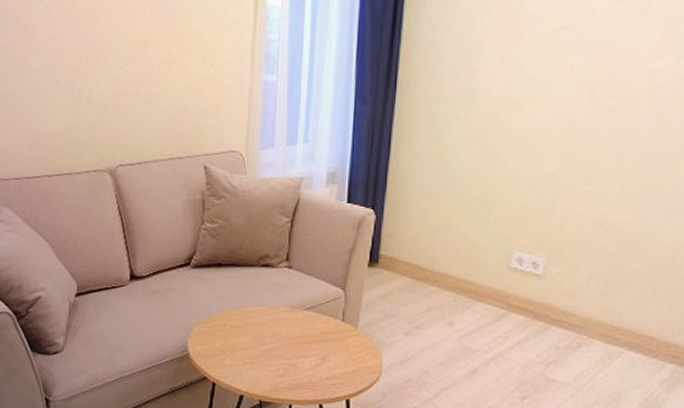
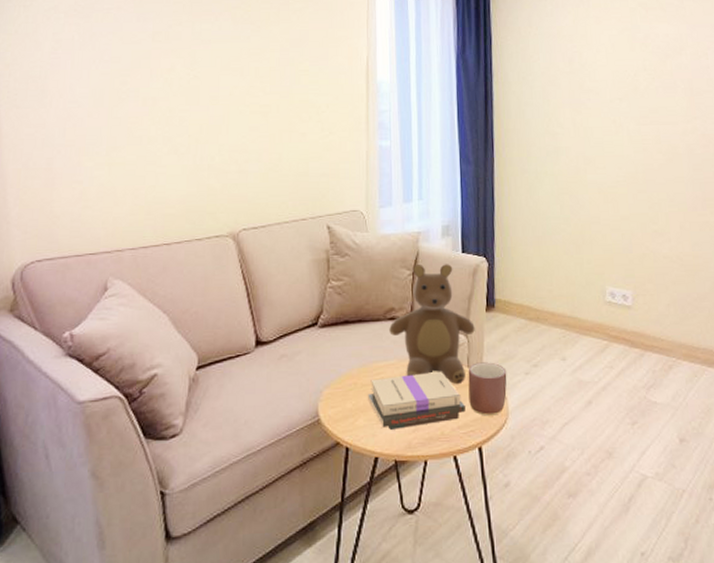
books: none [235,321,336,373] -> present [367,371,466,430]
teddy bear: none [262,211,354,338] -> present [389,263,475,385]
mug: none [340,317,385,372] -> present [468,362,507,416]

